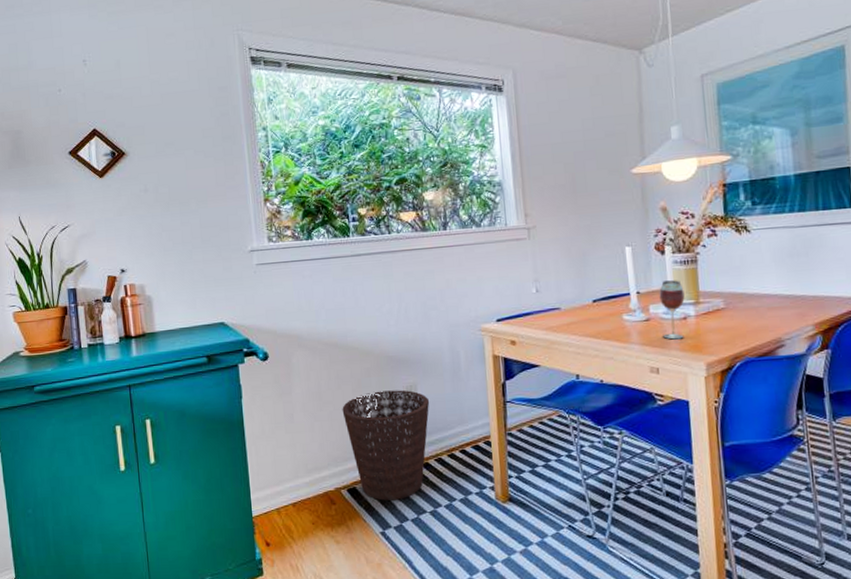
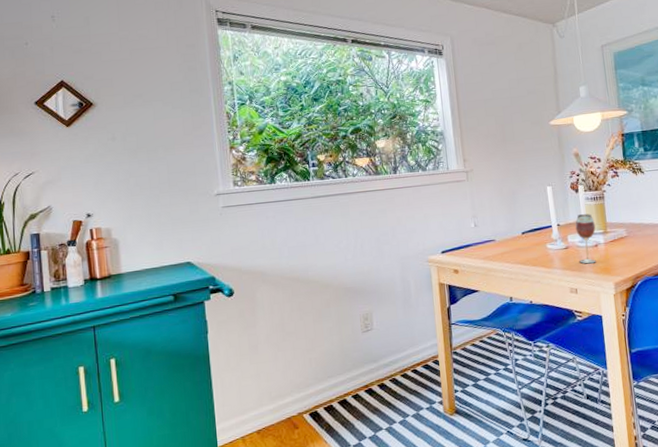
basket: present [342,390,430,501] -> none [304,318,384,422]

